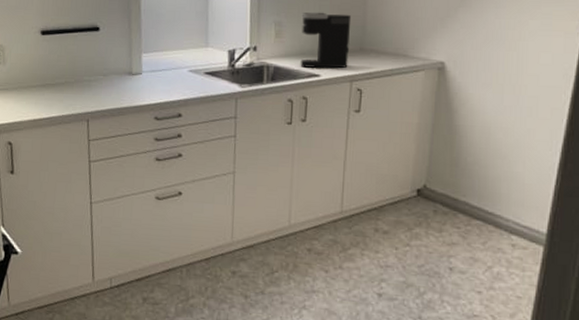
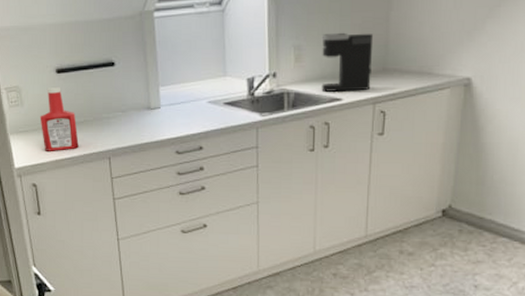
ketchup bottle: none [21,47,58,111] -> present [40,86,79,151]

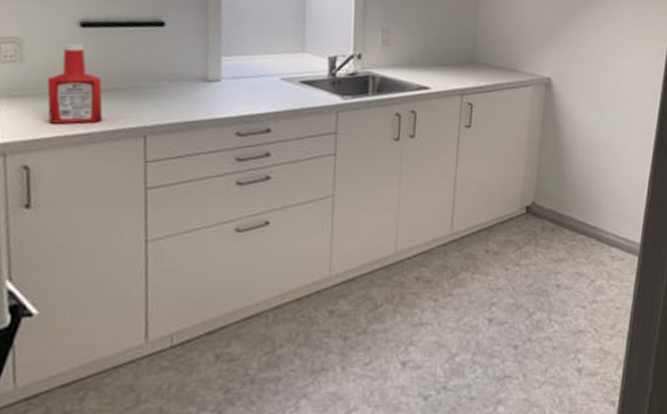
coffee maker: present [321,32,374,92] -> none [409,20,462,82]

